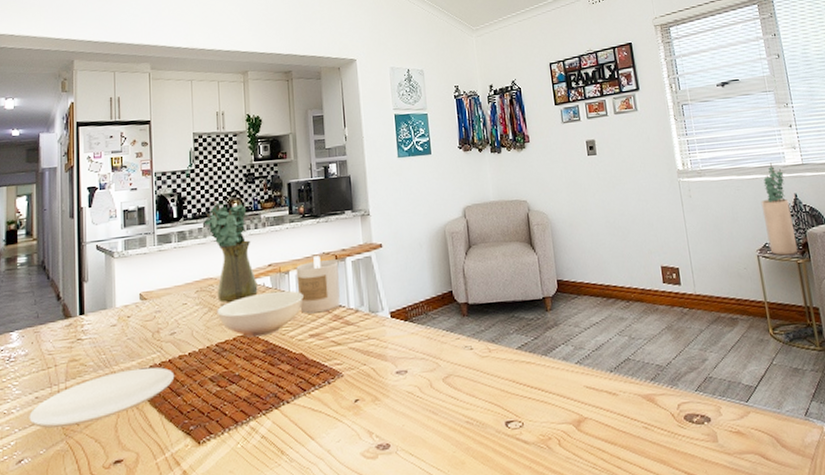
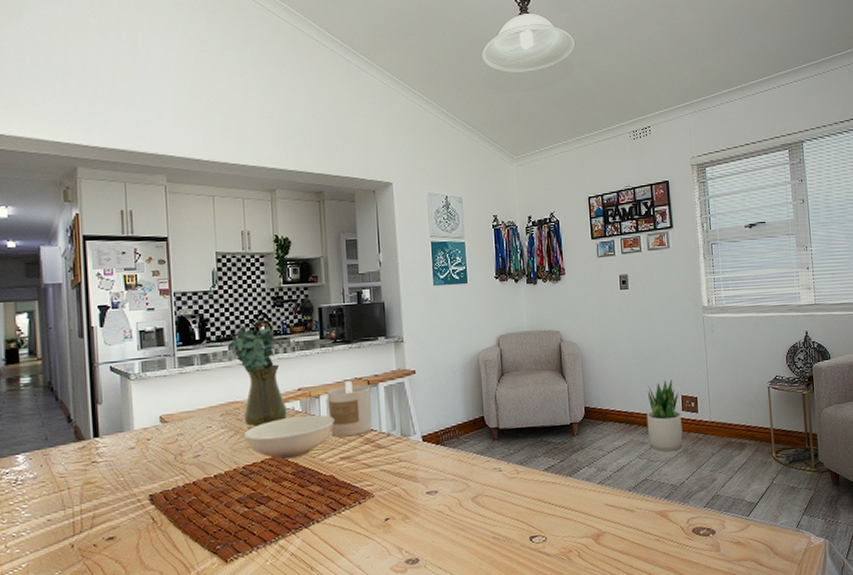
plate: present [29,367,175,429] -> none [41,489,200,550]
planter: none [623,249,666,329] -> present [646,380,683,452]
vase: present [760,163,799,256] -> none [775,302,804,388]

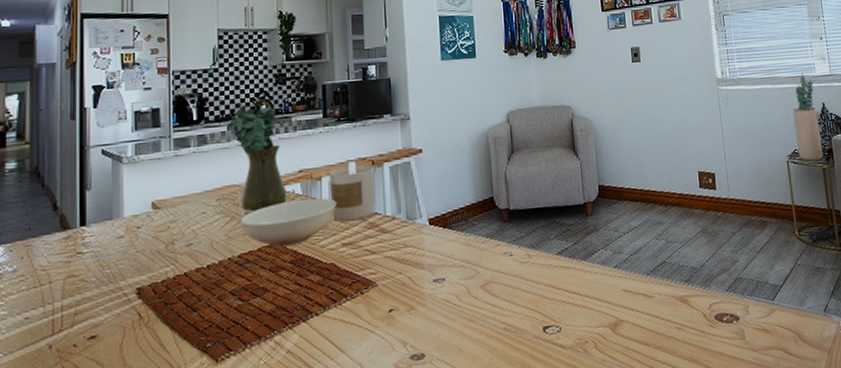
planter: present [646,380,683,452] -> none [662,155,701,232]
vase: none [775,302,804,388] -> present [792,73,824,162]

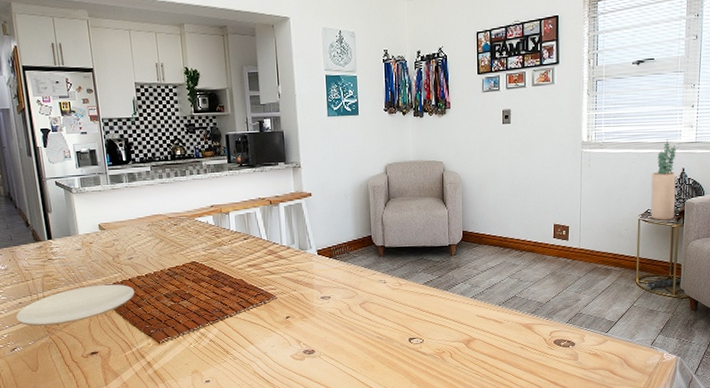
plate: none [16,281,191,352] -> present [15,284,135,327]
vase: present [228,101,287,216] -> none [151,146,203,239]
bowl: present [240,197,337,248] -> none [167,228,242,265]
candle: present [329,161,376,222] -> none [235,200,274,248]

